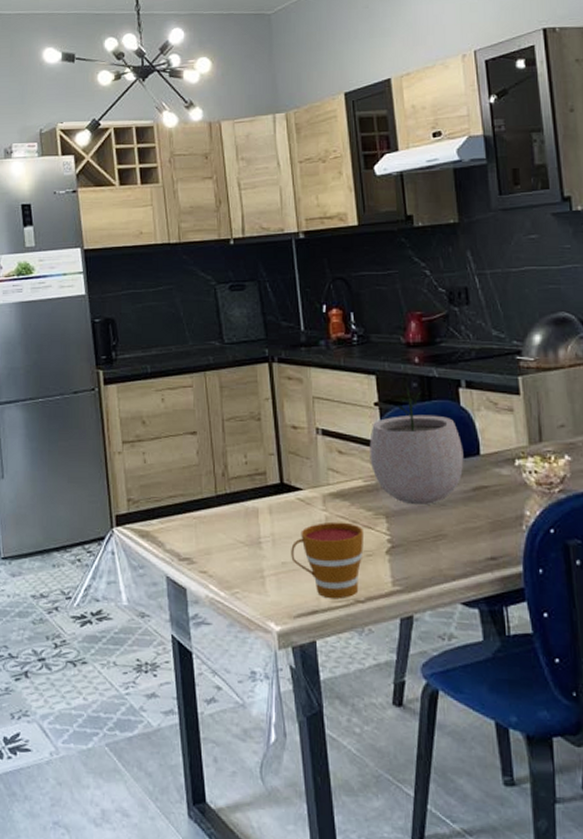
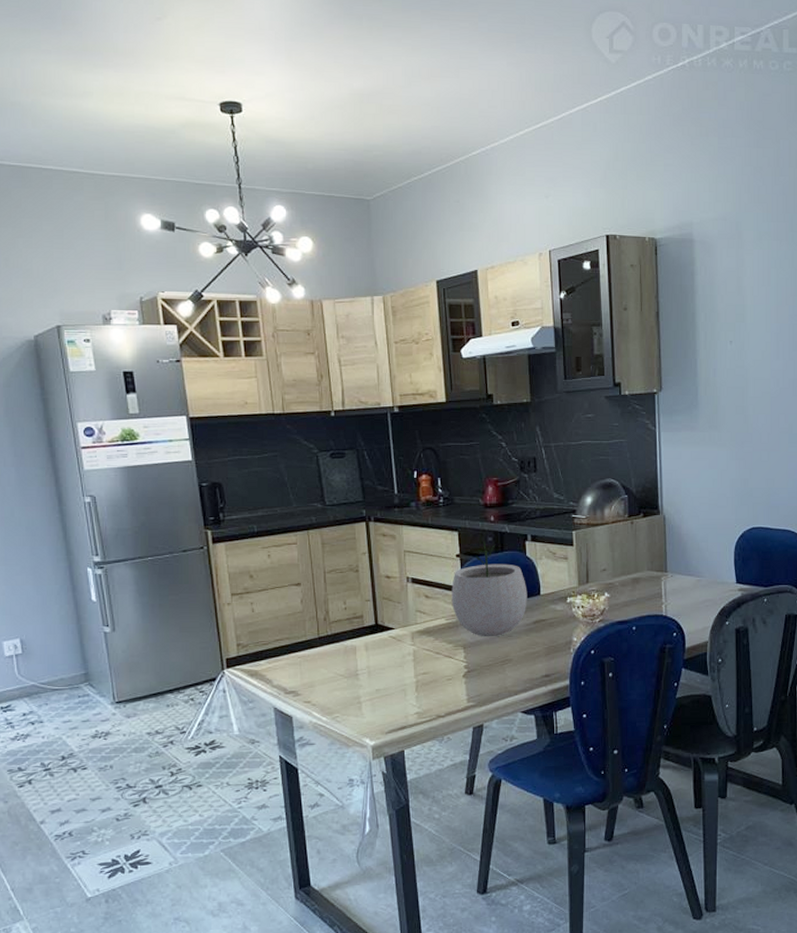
cup: present [291,521,365,599] -> none [384,654,446,716]

